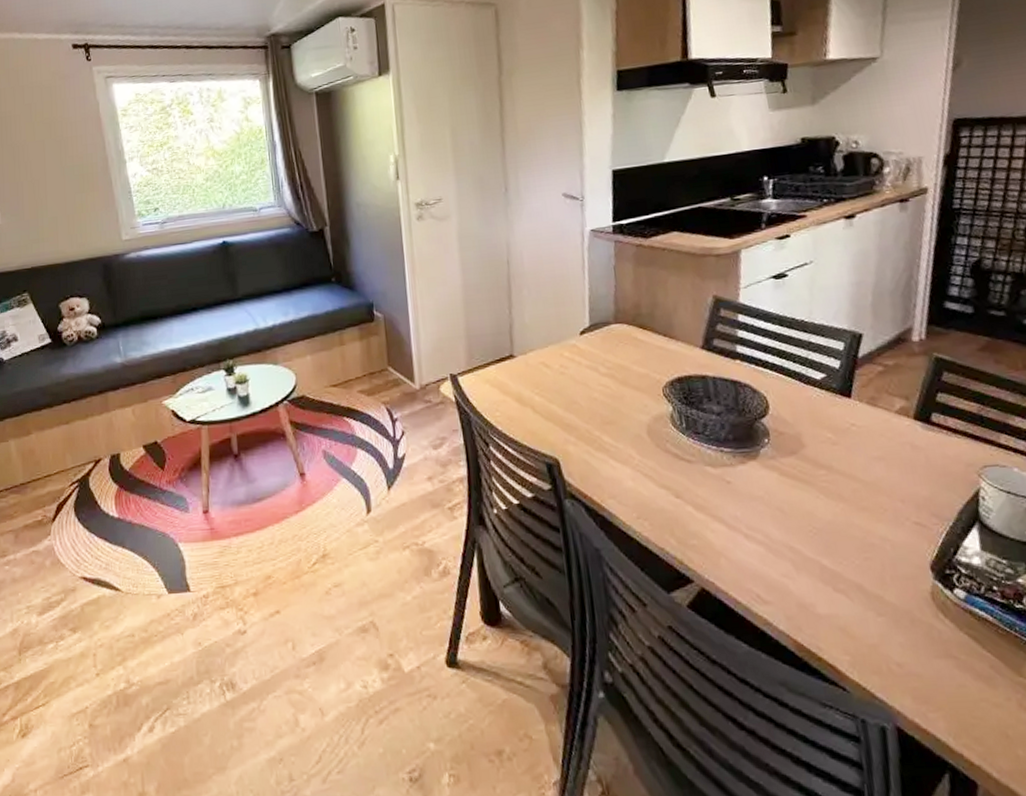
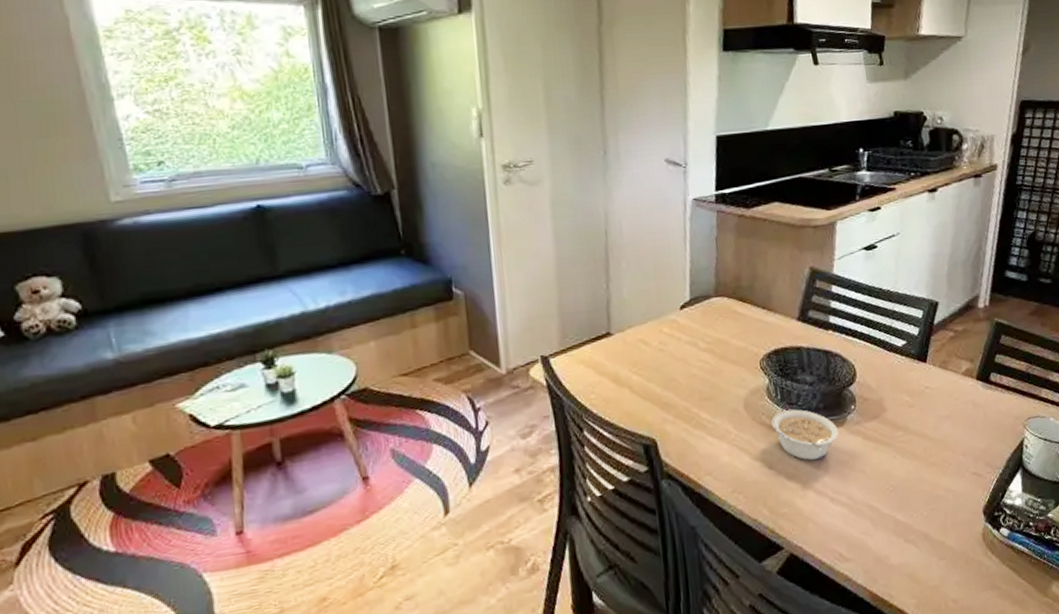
legume: none [676,439,751,493] -> present [771,409,839,461]

